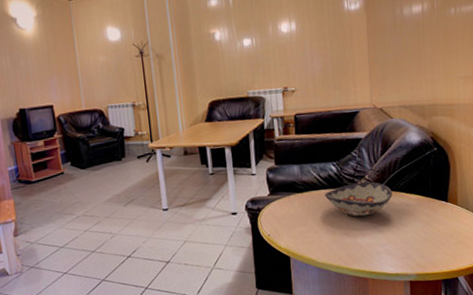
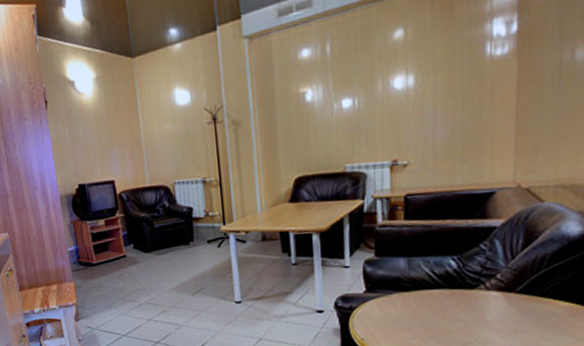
decorative bowl: present [324,181,393,217] -> none [437,282,534,325]

